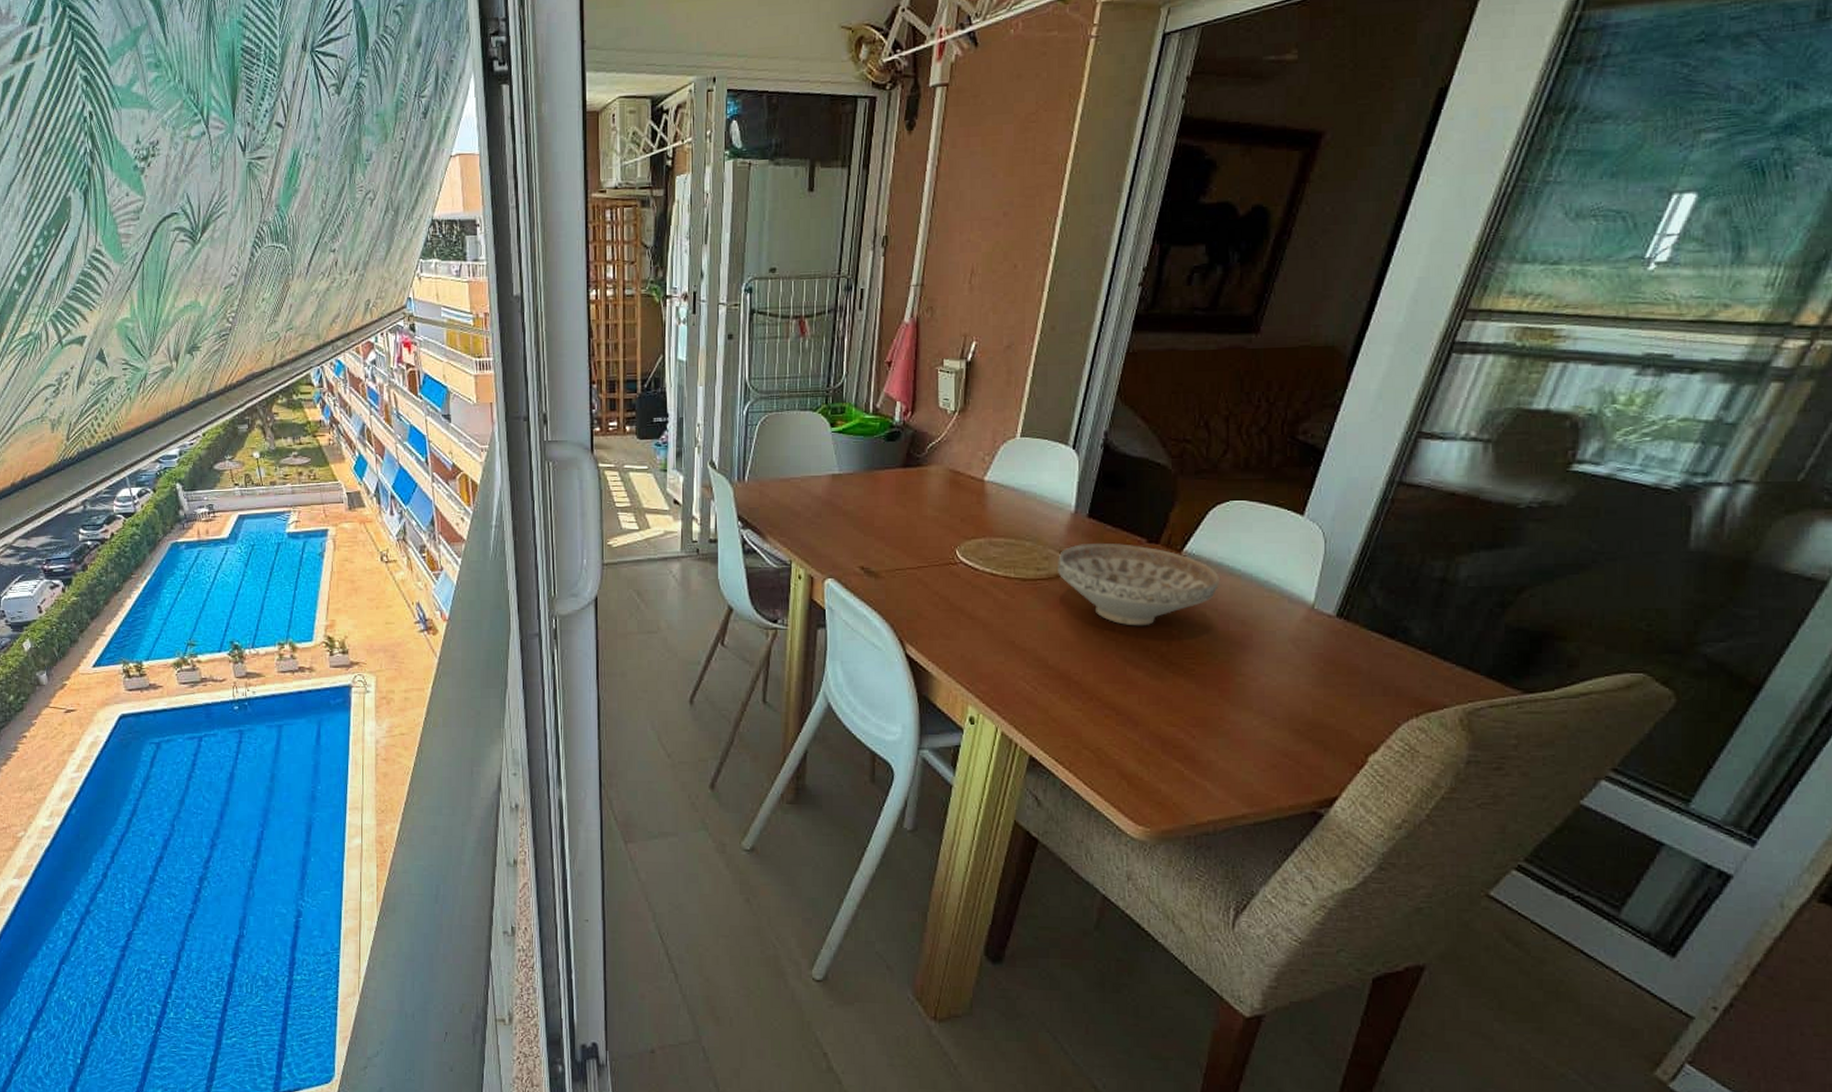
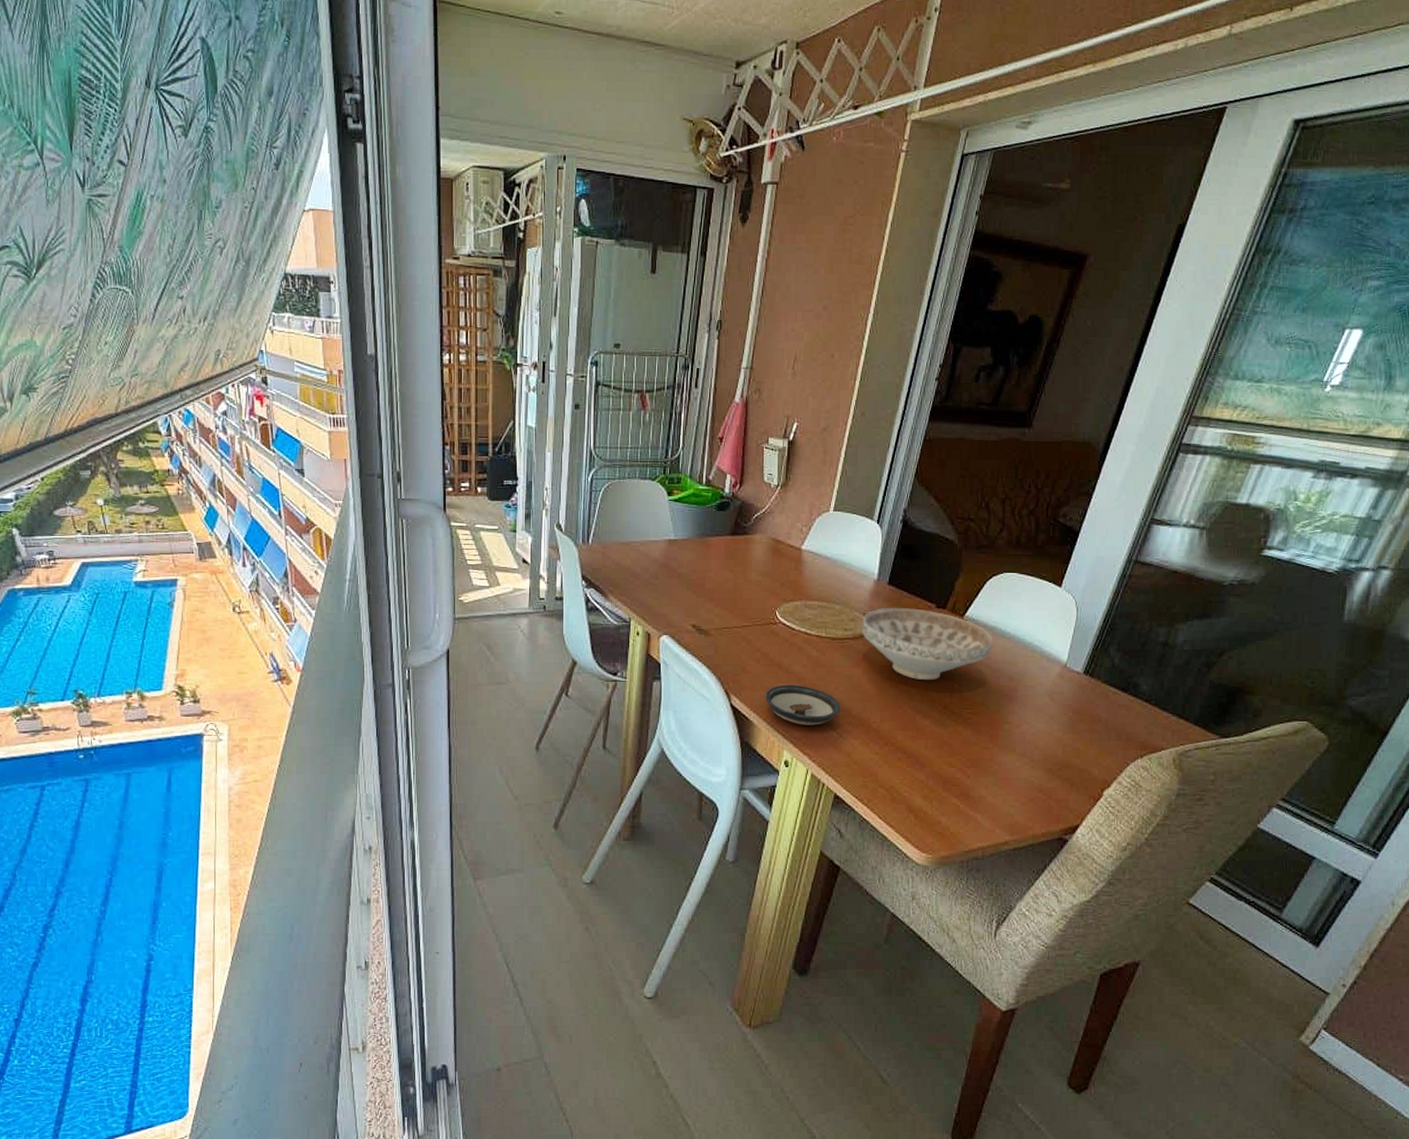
saucer: none [944,631,1035,678] -> present [764,684,841,725]

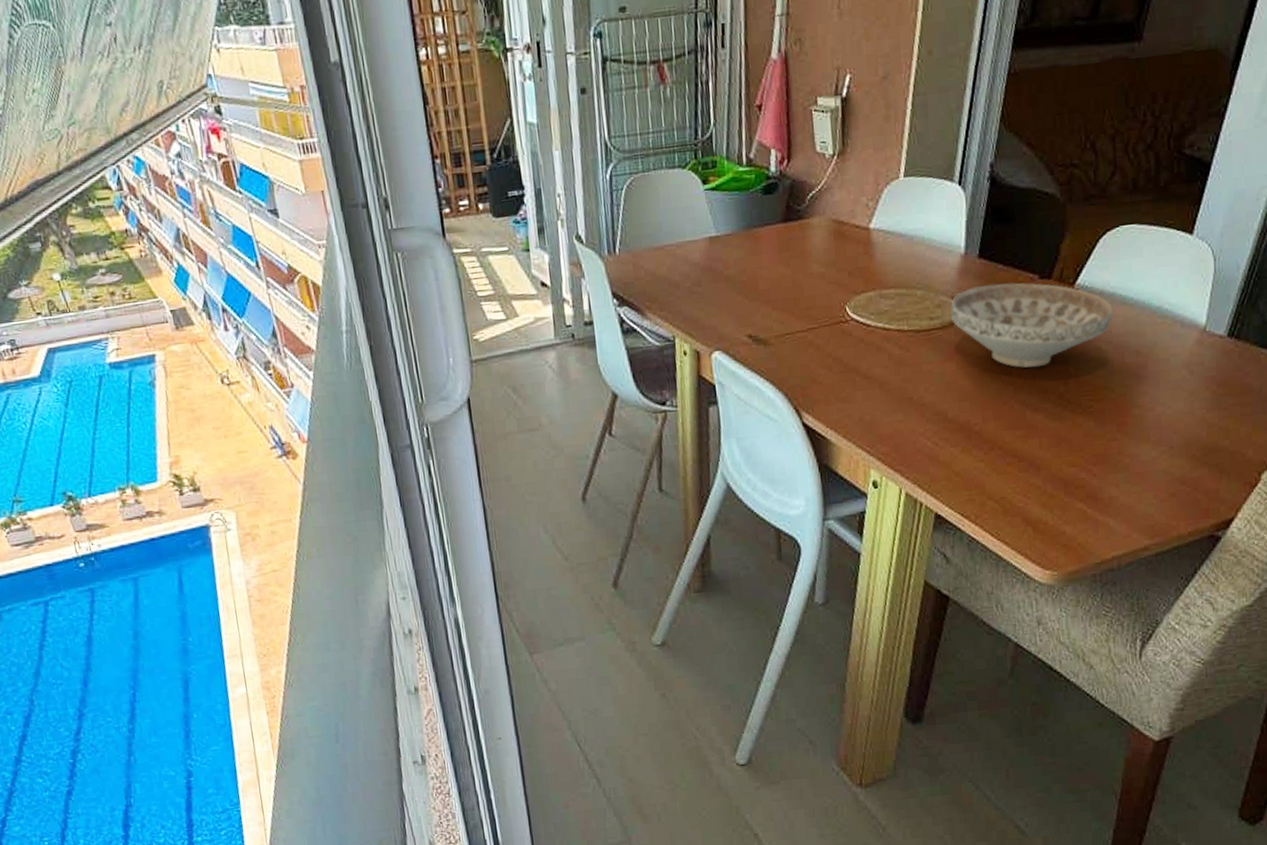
saucer: present [764,684,841,725] -> none [841,391,934,438]

